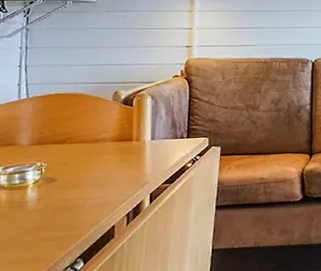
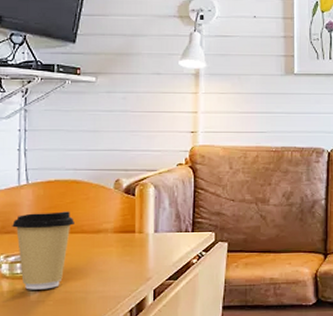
coffee cup: none [11,123,74,199] -> present [12,211,74,290]

